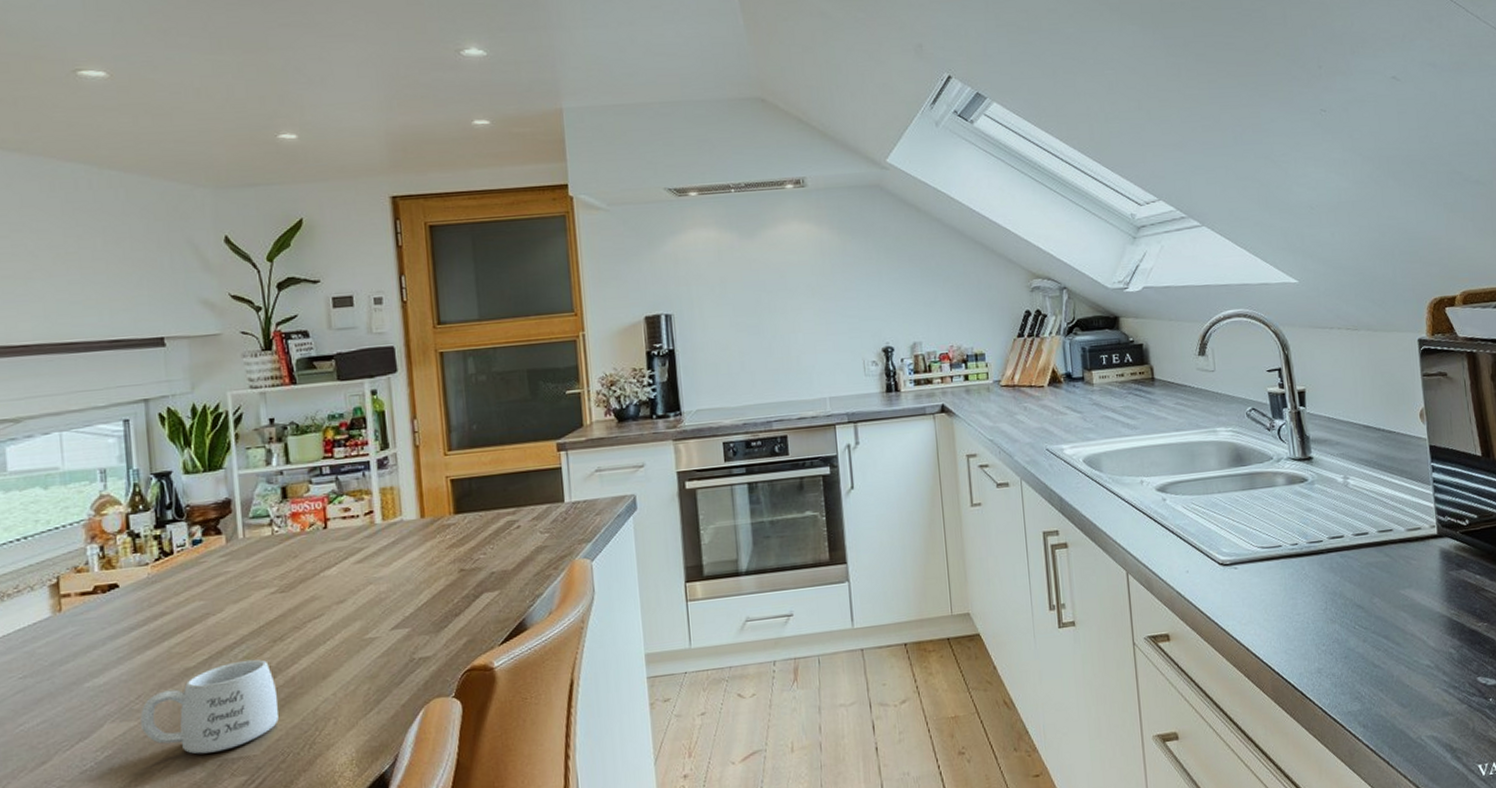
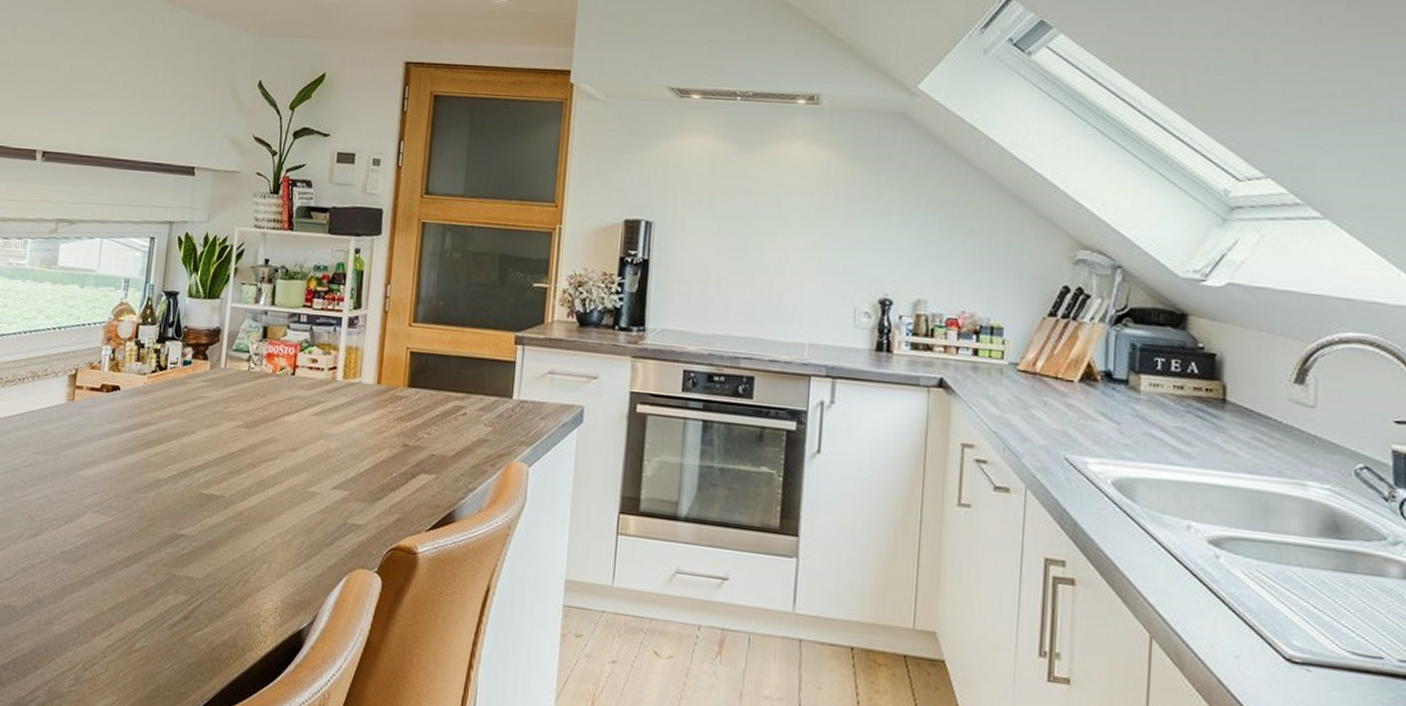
mug: present [140,659,279,754] -> none [114,484,226,567]

